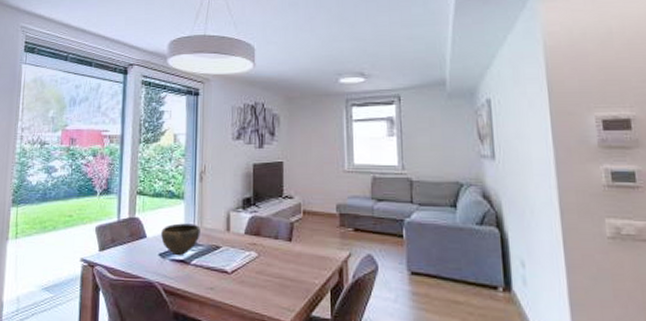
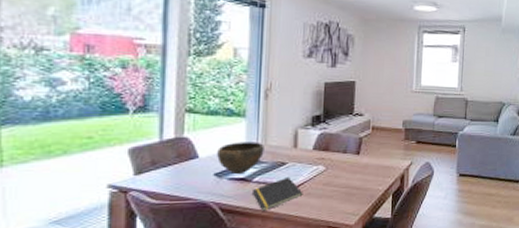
notepad: none [190,261,237,297] -> present [251,176,303,212]

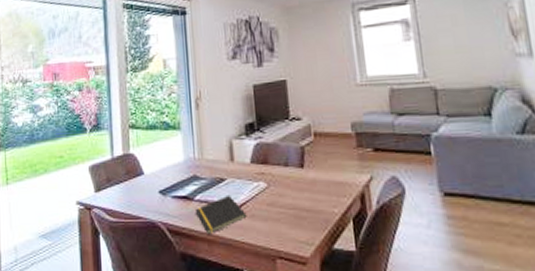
bowl: present [217,142,264,175] -> none [159,156,202,192]

